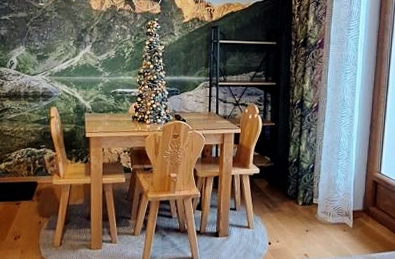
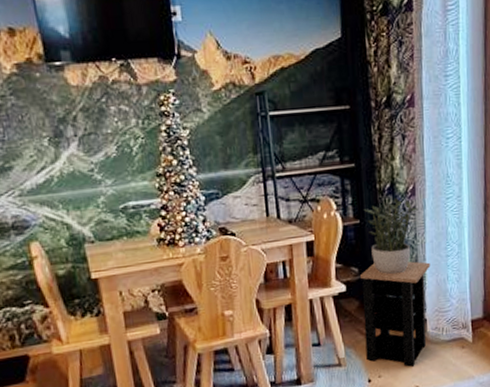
side table: none [269,156,325,239] -> present [361,261,431,368]
potted plant: none [278,111,320,167] -> present [363,197,419,275]

